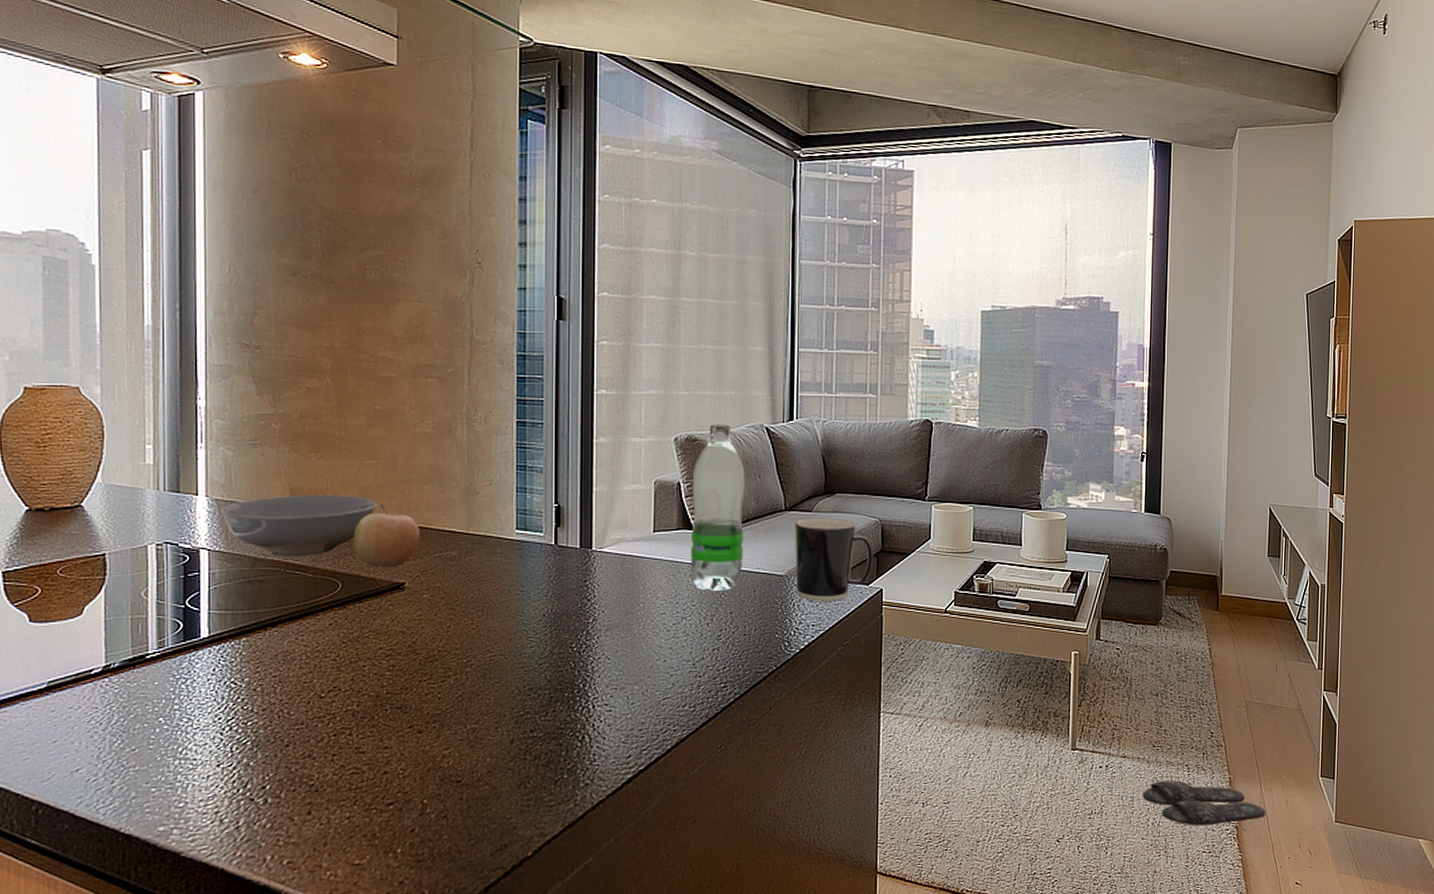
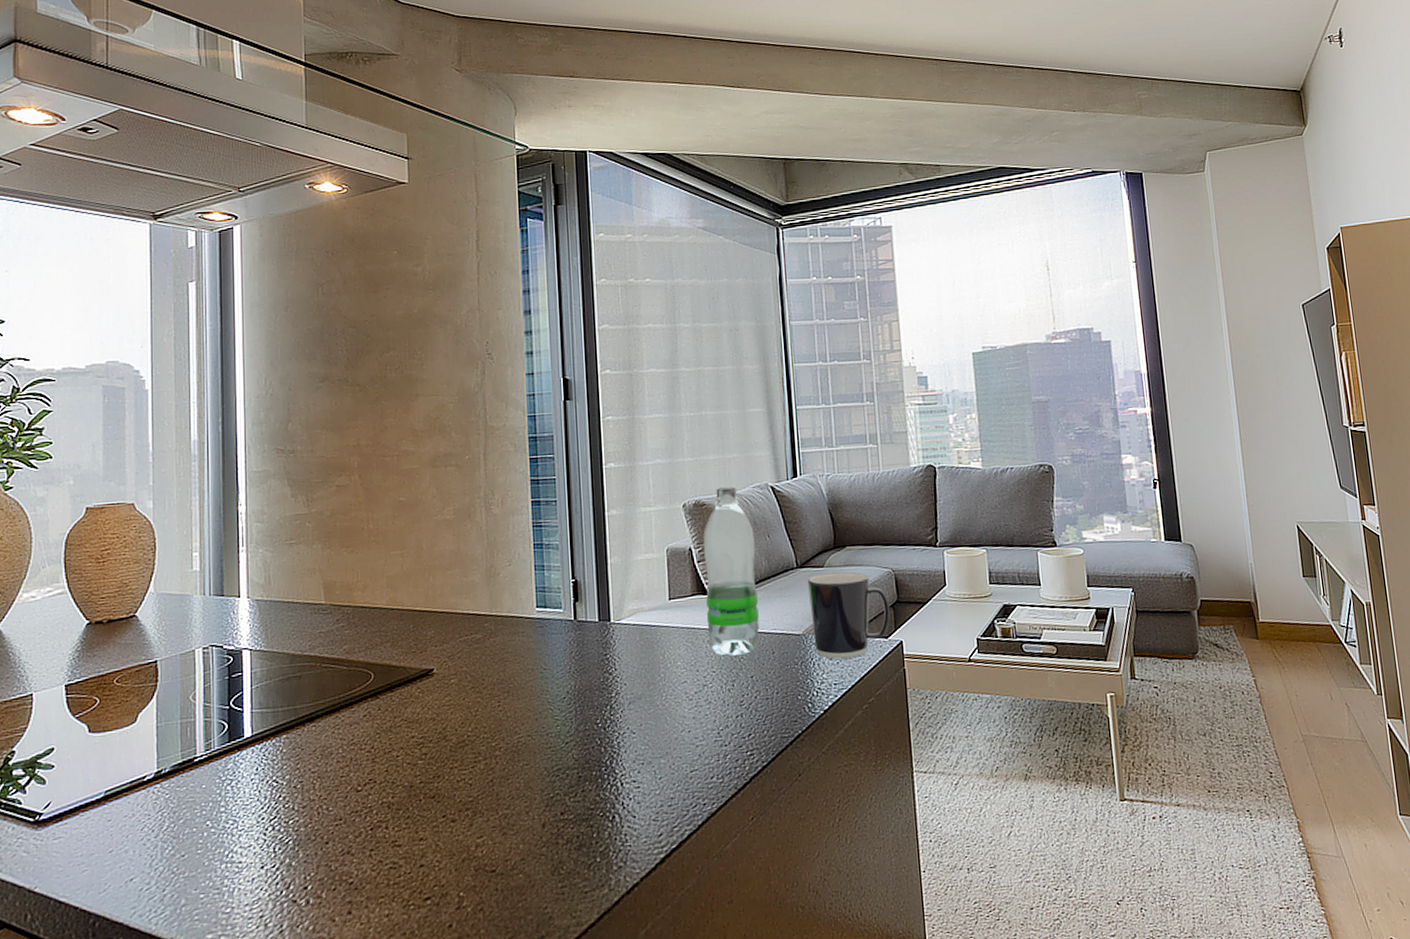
bowl: present [221,495,378,557] -> none [261,586,405,651]
fruit: present [353,503,420,568] -> none [383,591,446,655]
slippers: present [1143,780,1266,826] -> none [1204,828,1344,878]

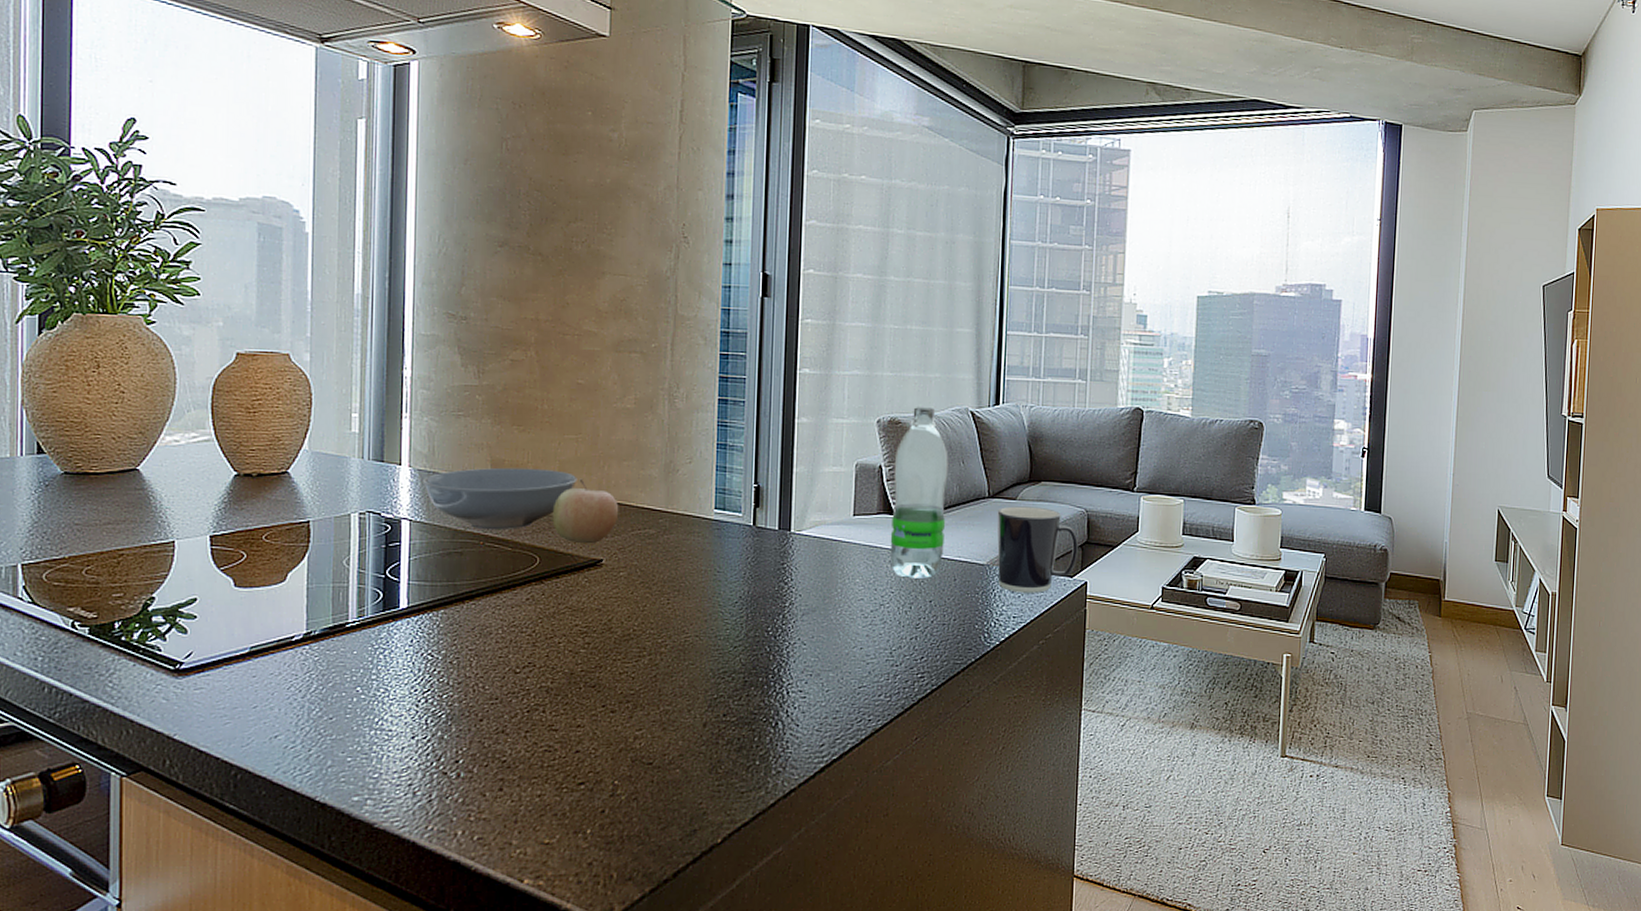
bowl: none [261,586,405,651] -> present [423,467,578,530]
fruit: none [383,591,446,655] -> present [552,478,619,544]

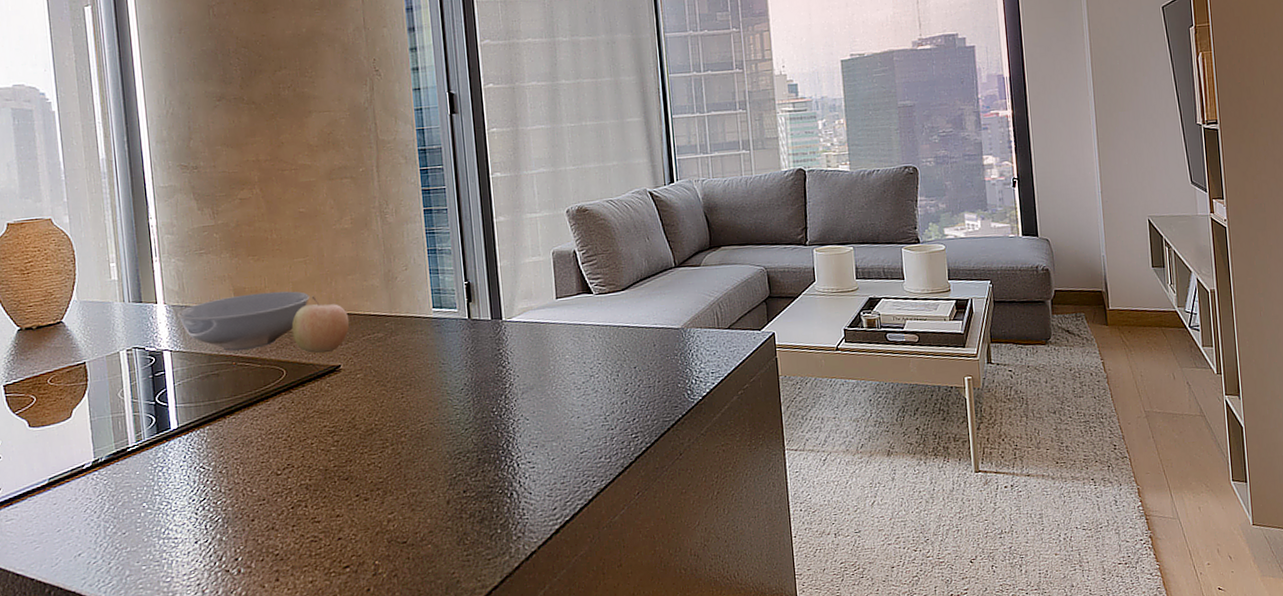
bottle: present [890,407,948,578] -> none [586,193,641,349]
mug: present [997,506,1078,593] -> none [684,270,763,350]

